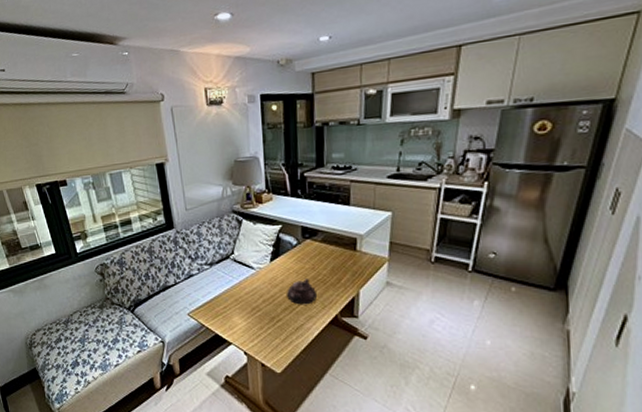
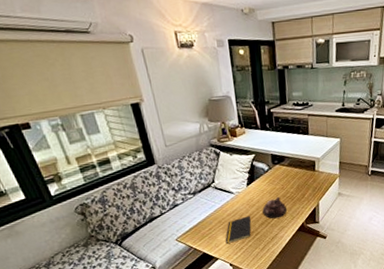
notepad: none [241,297,273,327] -> present [225,215,251,244]

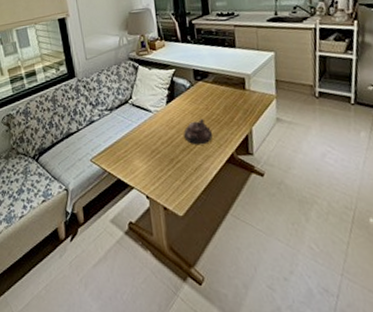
notepad: present [225,215,251,244] -> none [141,139,171,170]

